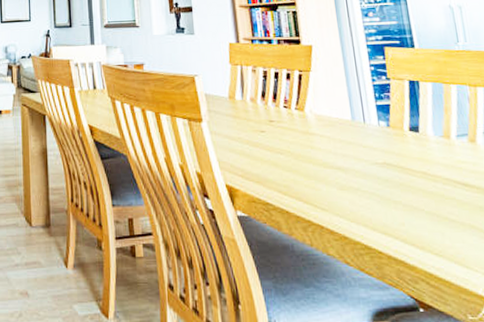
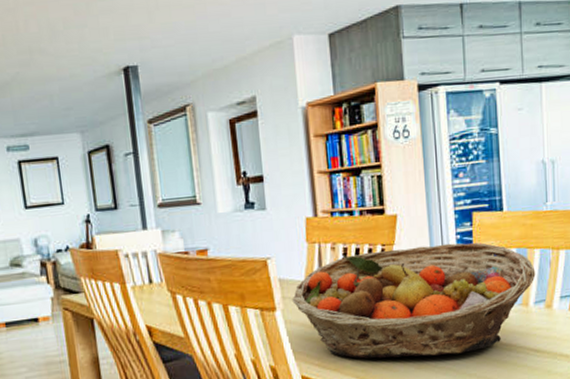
fruit basket: none [217,74,455,179] -> present [292,242,536,359]

